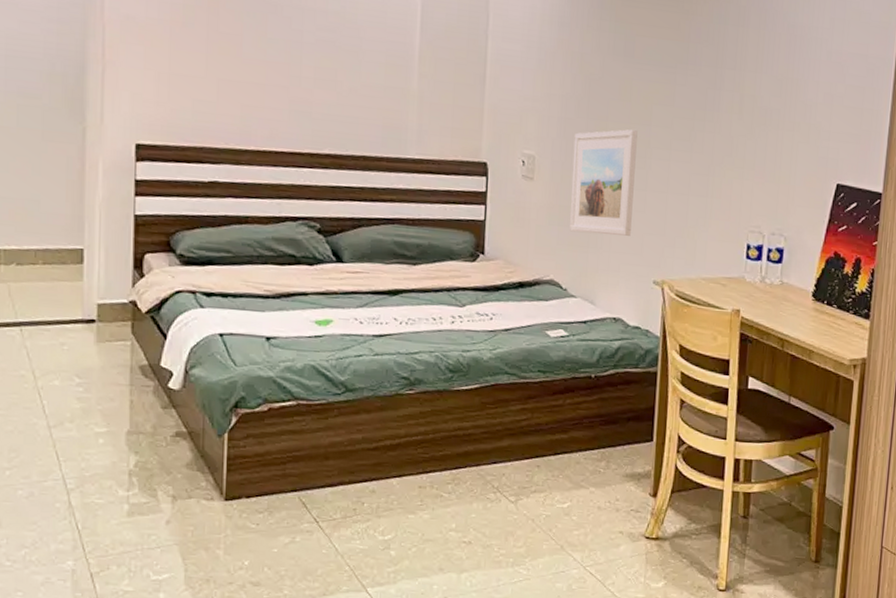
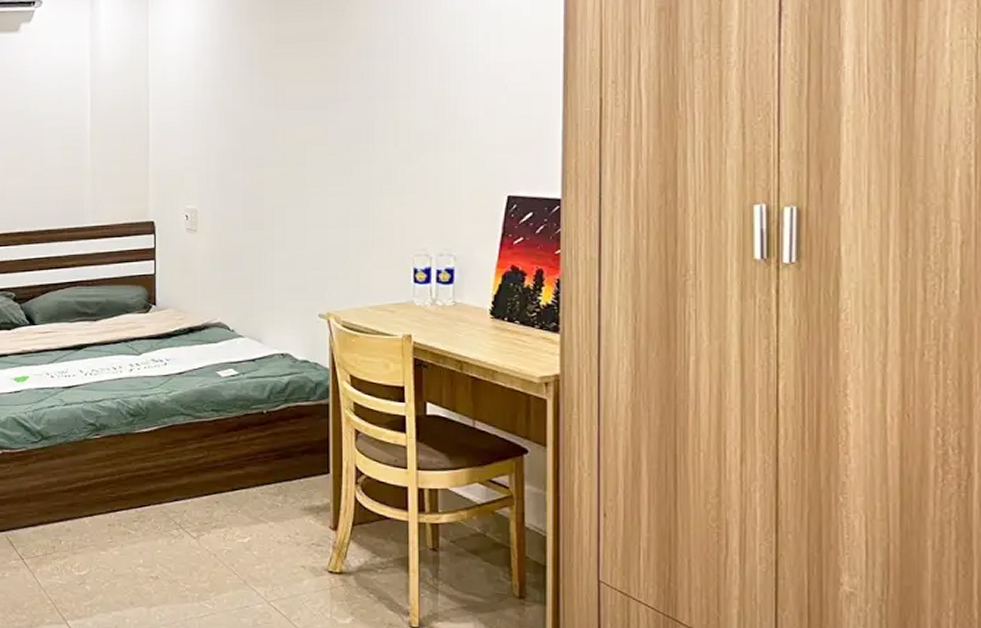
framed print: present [570,129,638,236] -> none [232,171,293,276]

